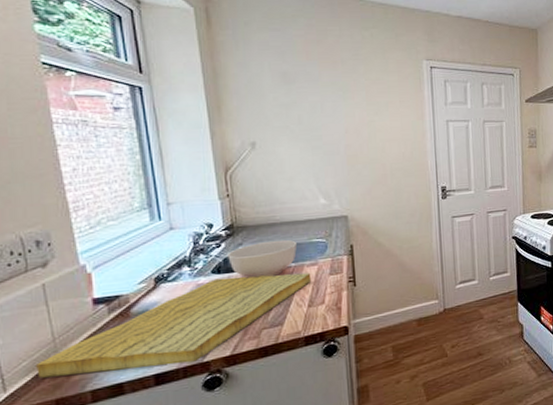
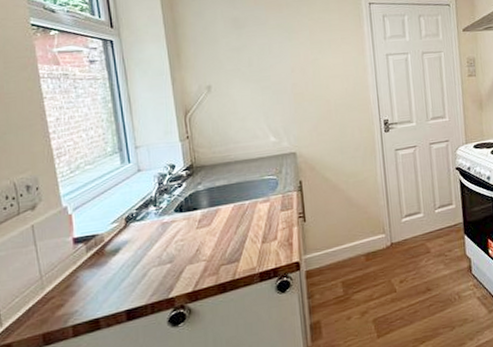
cutting board: present [36,272,312,378] -> none [27,209,265,314]
bowl: present [227,239,298,278] -> none [188,177,251,216]

